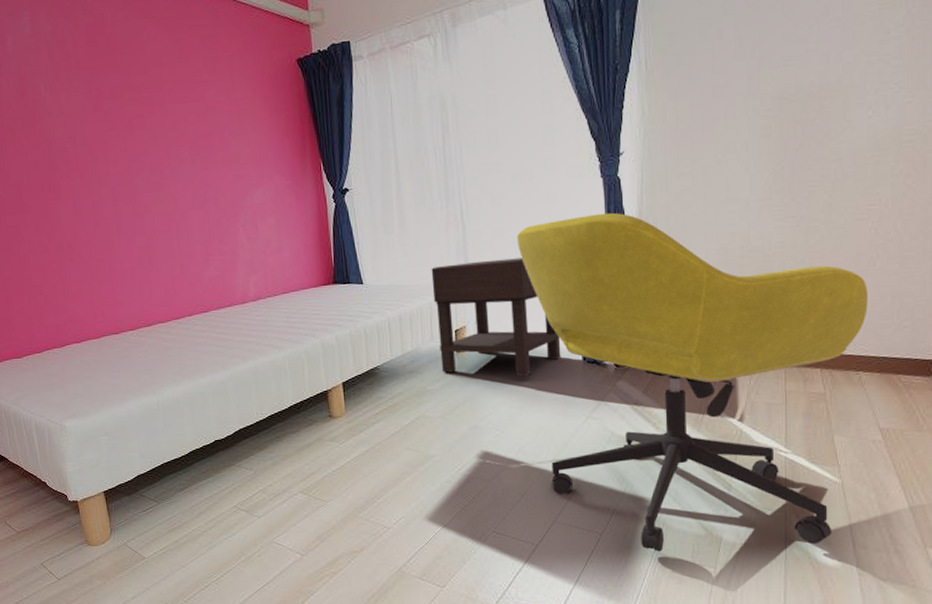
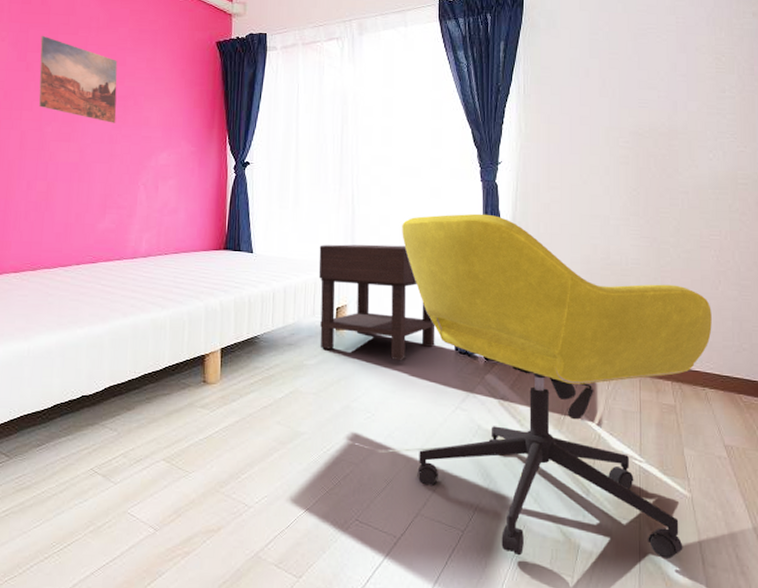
wall art: none [113,79,205,166] -> present [38,35,118,123]

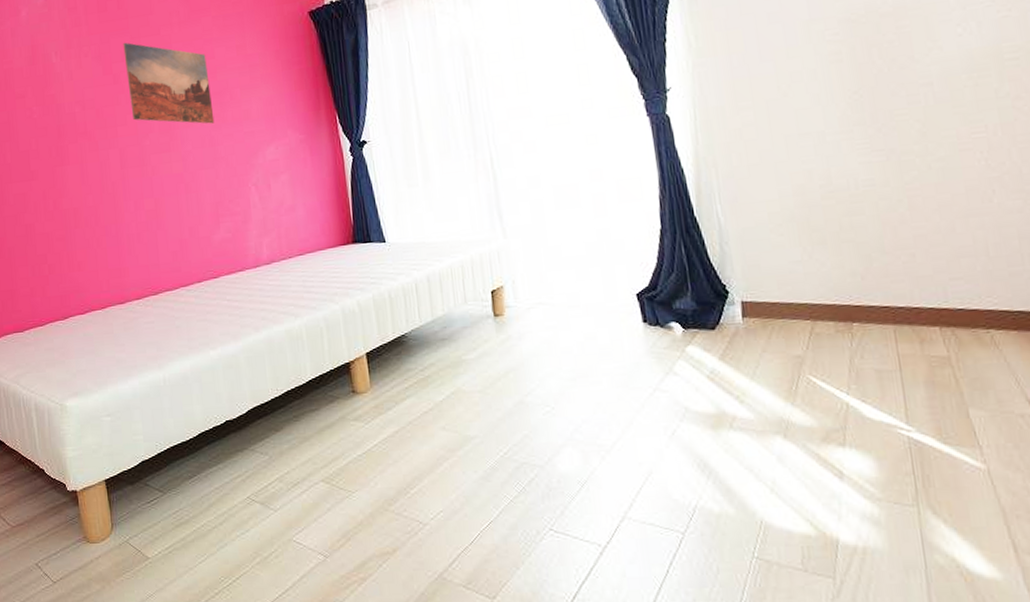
nightstand: present [318,244,435,361] -> none [460,208,617,344]
office chair: present [402,213,712,559] -> none [556,154,990,557]

